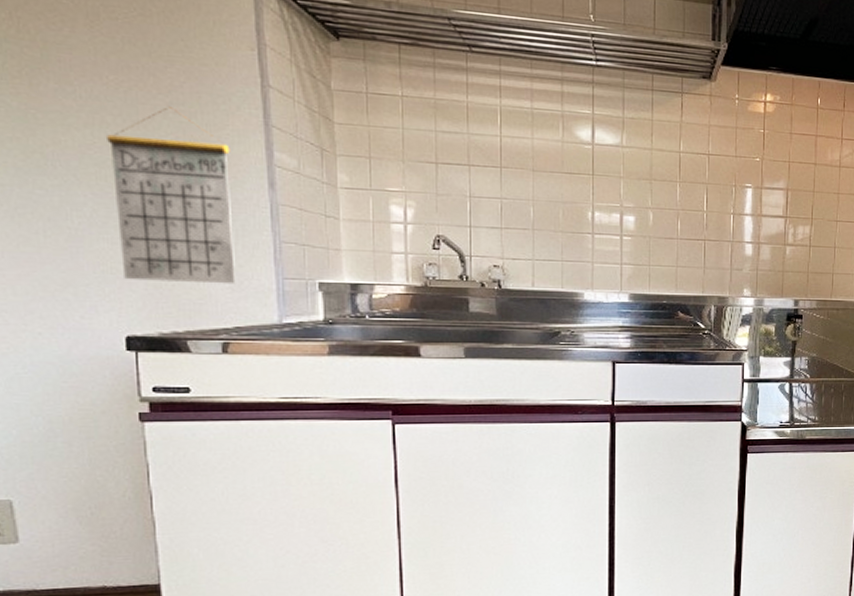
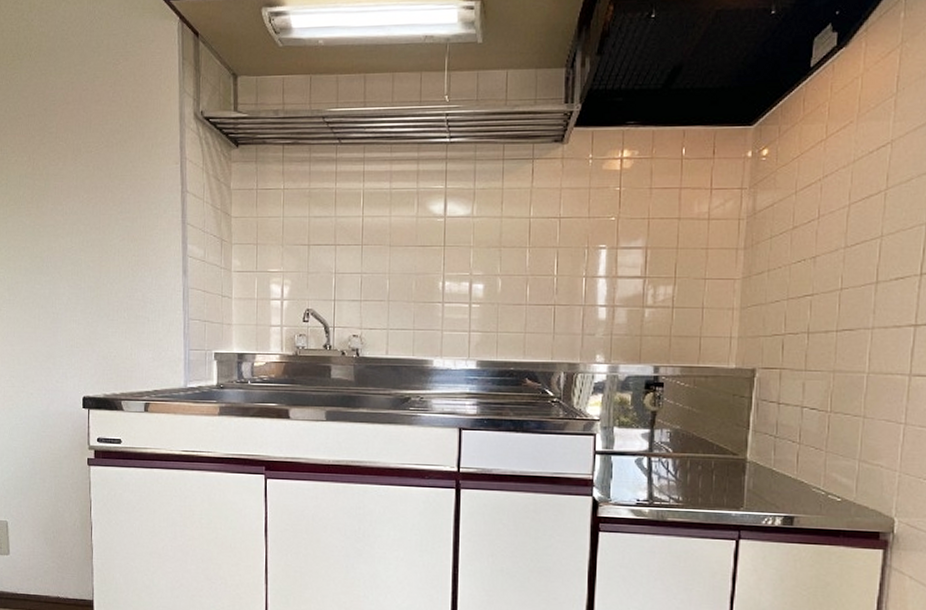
calendar: present [107,107,236,284] -> none [80,215,158,355]

